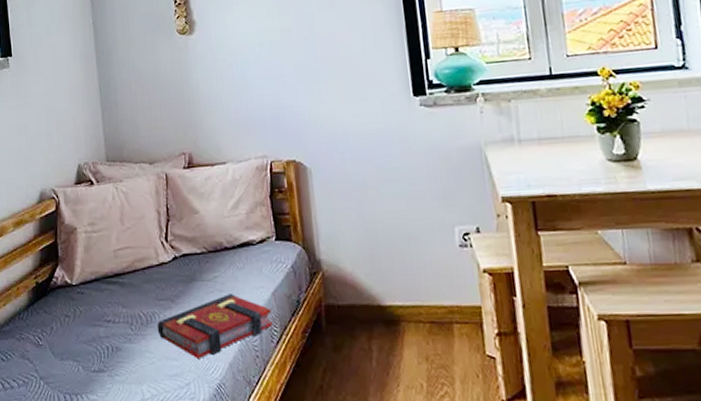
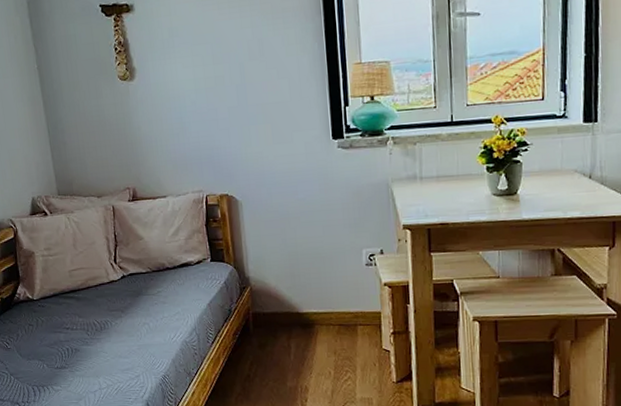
book: present [157,294,273,358] -> none [109,305,209,356]

